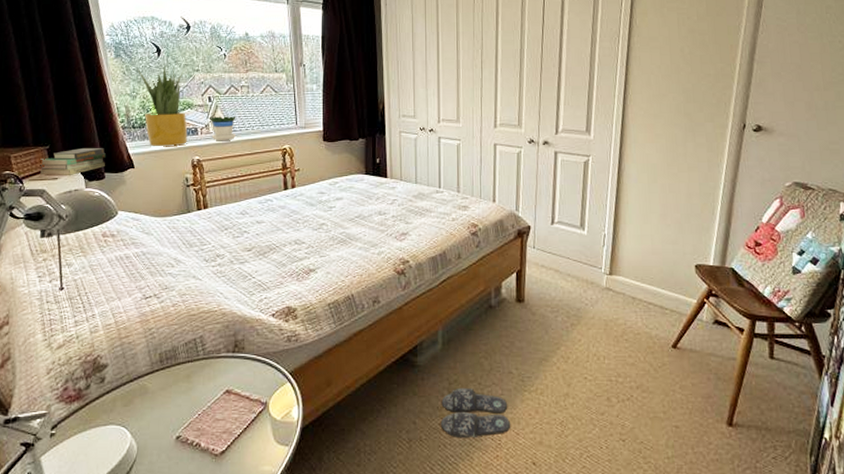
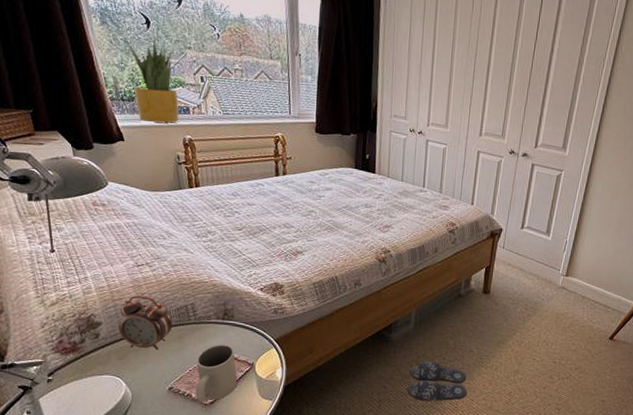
books: present [39,148,107,176] -> none [23,115,95,142]
alarm clock: none [125,331,181,392] -> present [119,295,173,350]
mug: none [205,381,251,451] -> present [196,344,238,401]
flowerpot: present [209,116,236,141] -> none [201,97,229,123]

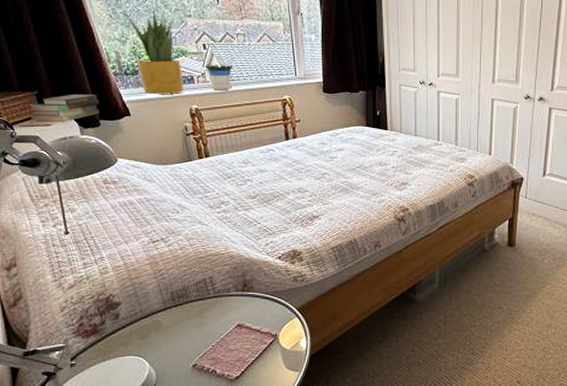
books: none [23,115,95,142] -> present [29,95,100,122]
alarm clock: present [119,295,173,350] -> none [138,272,192,327]
mug: present [196,344,238,401] -> none [218,316,262,376]
flowerpot: none [201,97,229,123] -> present [205,65,234,91]
slippers: present [407,361,467,402] -> none [436,320,498,363]

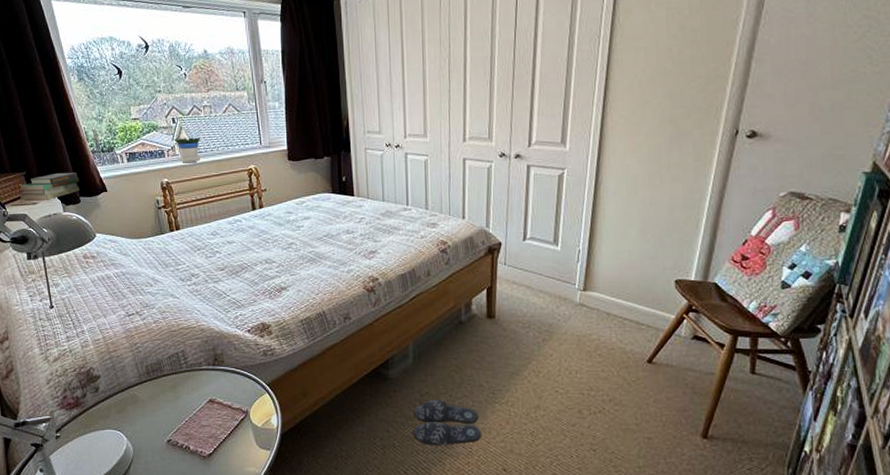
planter: present [124,11,184,95] -> none [100,88,155,171]
slippers: none [436,320,498,363] -> present [413,399,481,446]

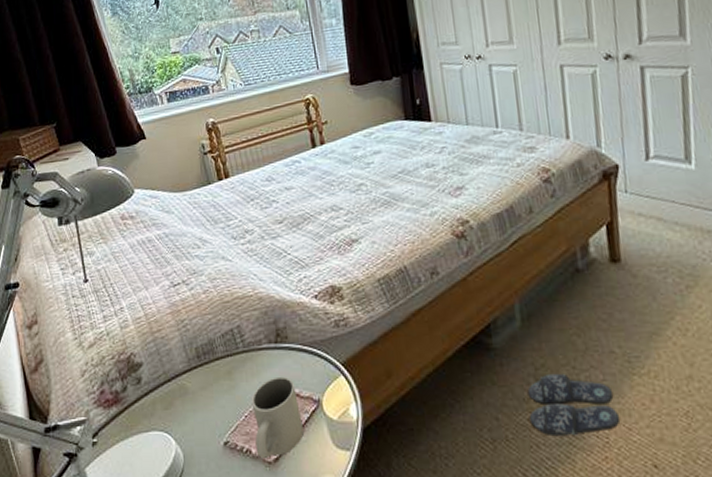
books: present [19,173,80,201] -> none [49,120,116,157]
flowerpot: present [174,137,201,163] -> none [219,67,251,98]
mug: none [191,391,234,453] -> present [251,376,305,458]

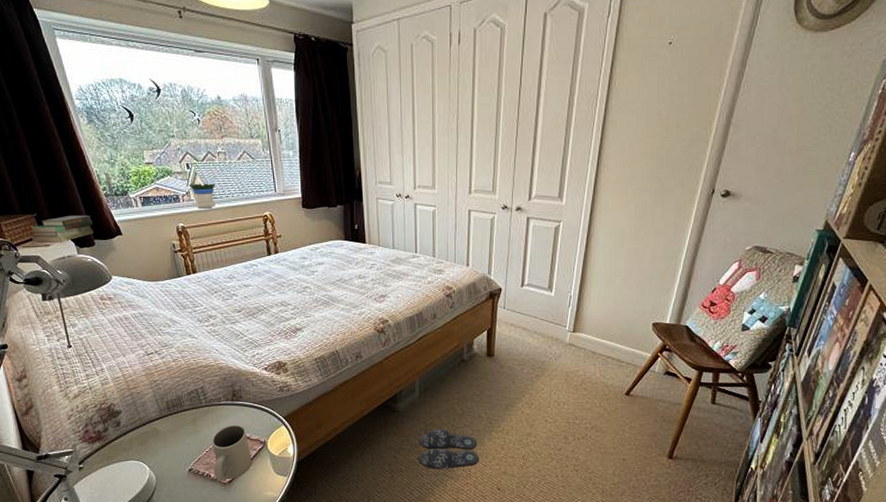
books: none [49,120,116,157] -> present [30,216,94,243]
flowerpot: none [219,67,251,98] -> present [189,183,217,209]

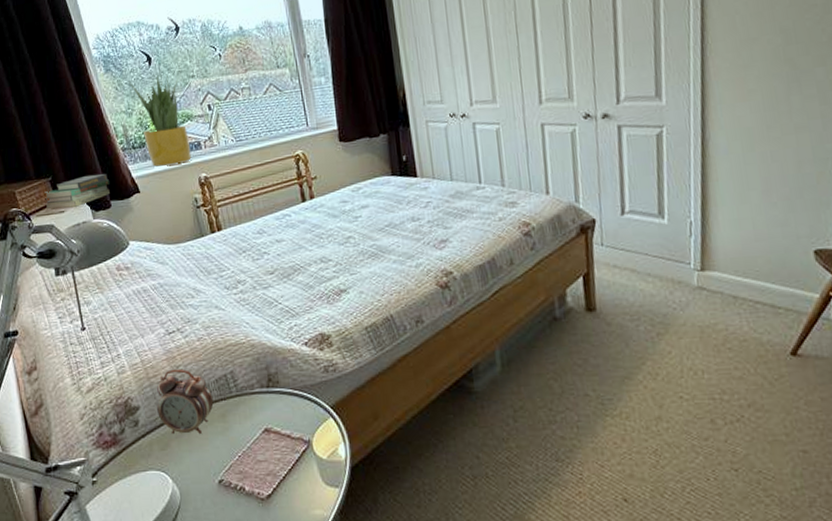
planter: none [112,132,170,215] -> present [129,75,192,168]
alarm clock: none [136,383,186,434] -> present [156,368,214,435]
flowerpot: present [189,183,217,209] -> none [211,123,242,154]
mug: present [211,424,253,480] -> none [244,418,296,495]
slippers: present [418,429,479,470] -> none [507,414,592,474]

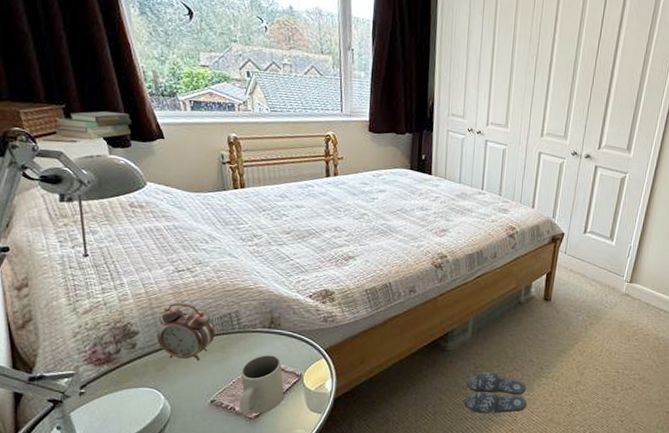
planter: present [129,75,192,168] -> none [165,30,224,120]
mug: none [244,418,296,495] -> present [239,354,285,415]
slippers: none [507,414,592,474] -> present [464,371,526,414]

